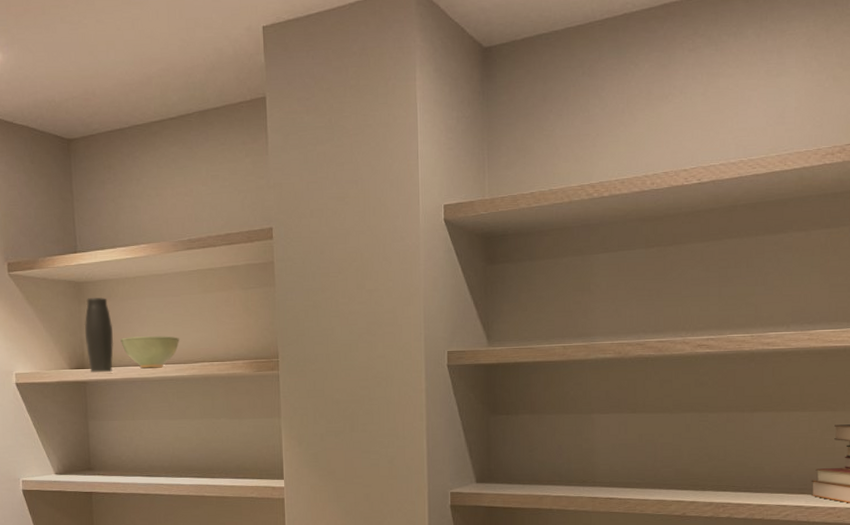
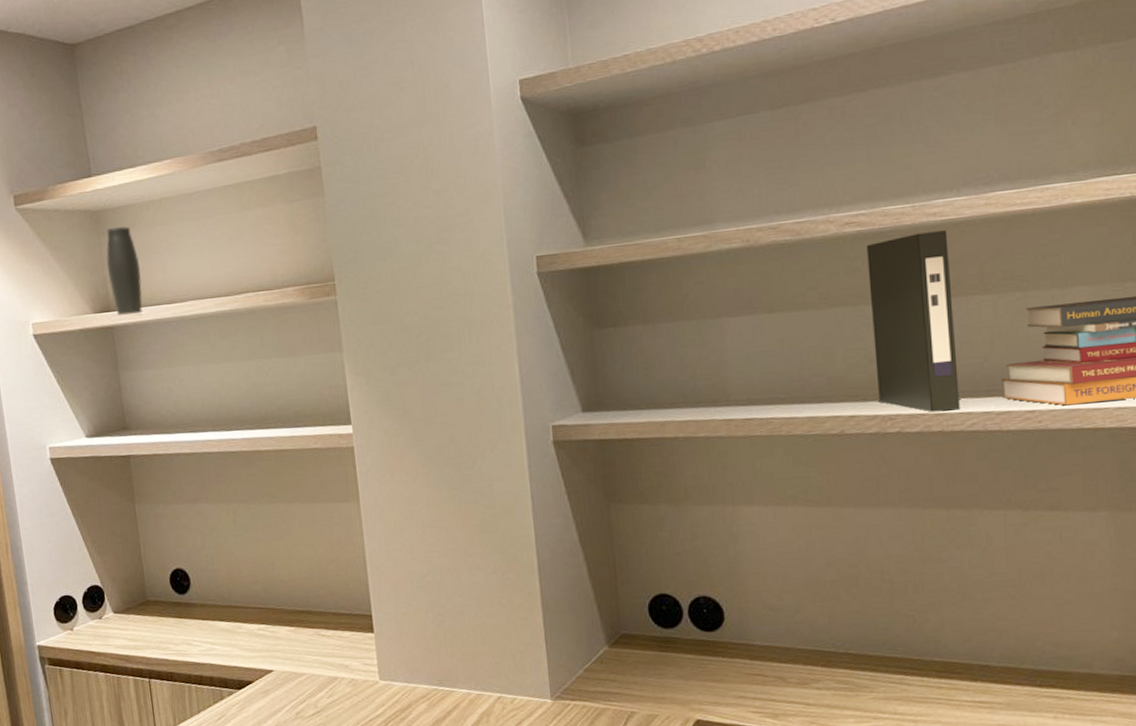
bowl: present [120,336,180,370] -> none [149,265,218,307]
binder: none [713,357,778,503] -> present [866,230,960,412]

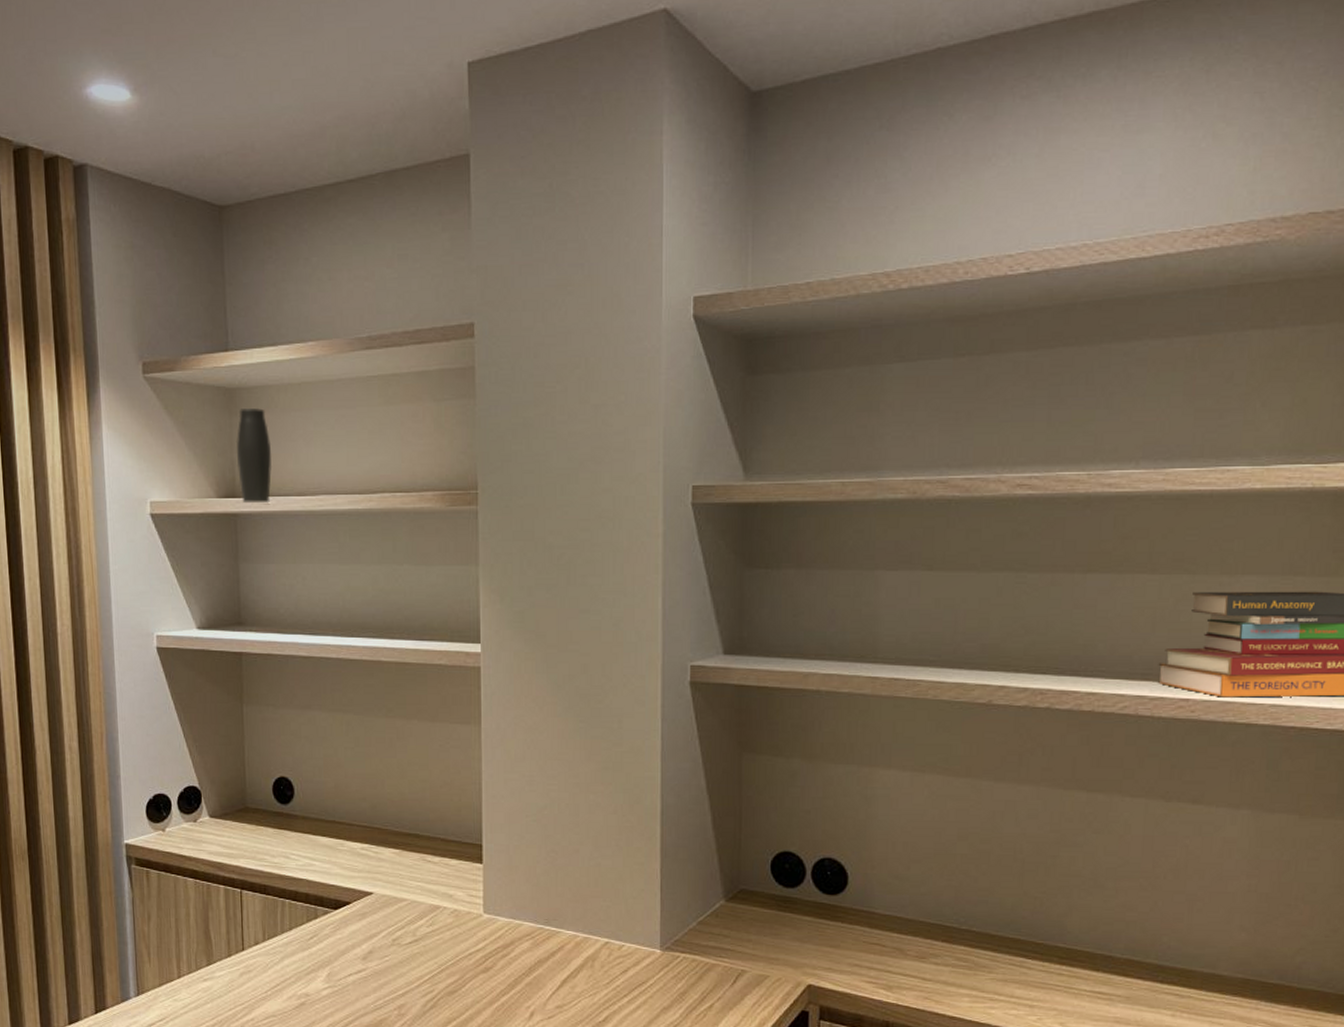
binder: present [866,230,960,412] -> none [1031,503,1121,691]

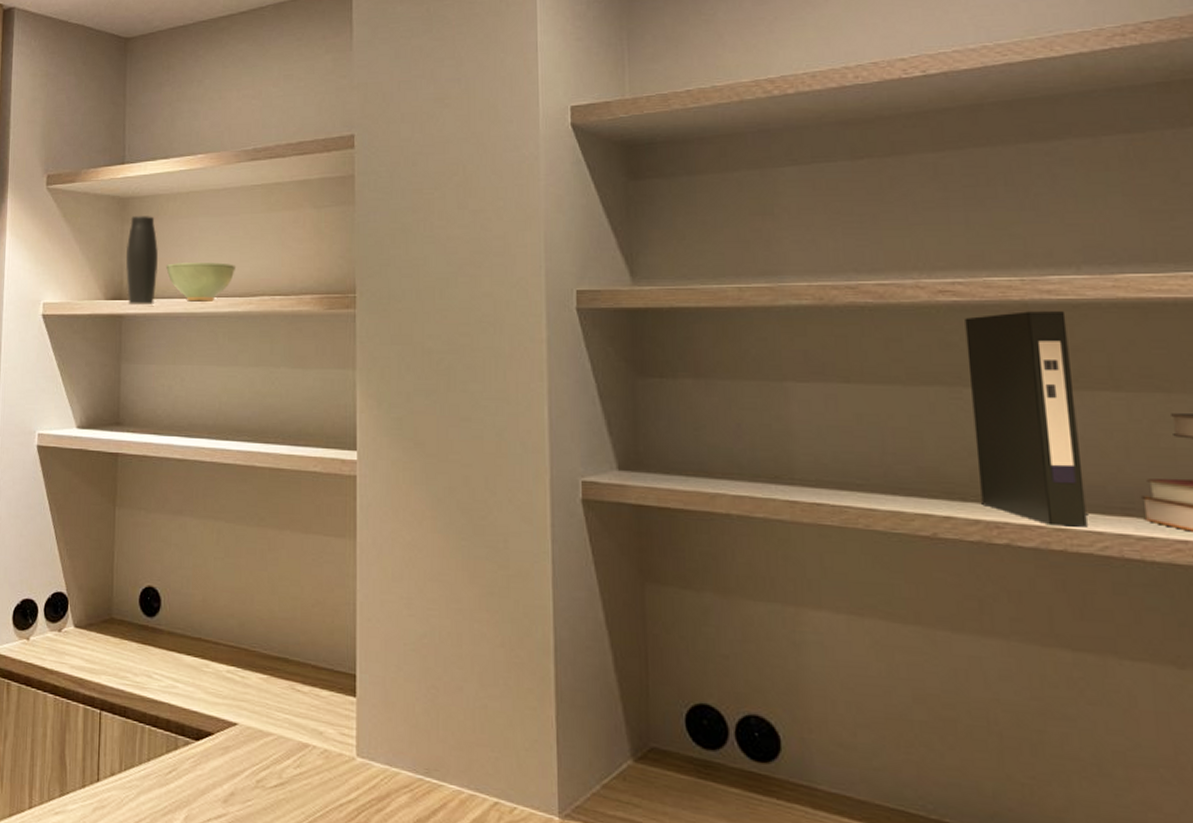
bowl: none [280,458,355,500] -> present [166,262,237,303]
binder: none [1031,503,1121,691] -> present [965,311,1087,527]

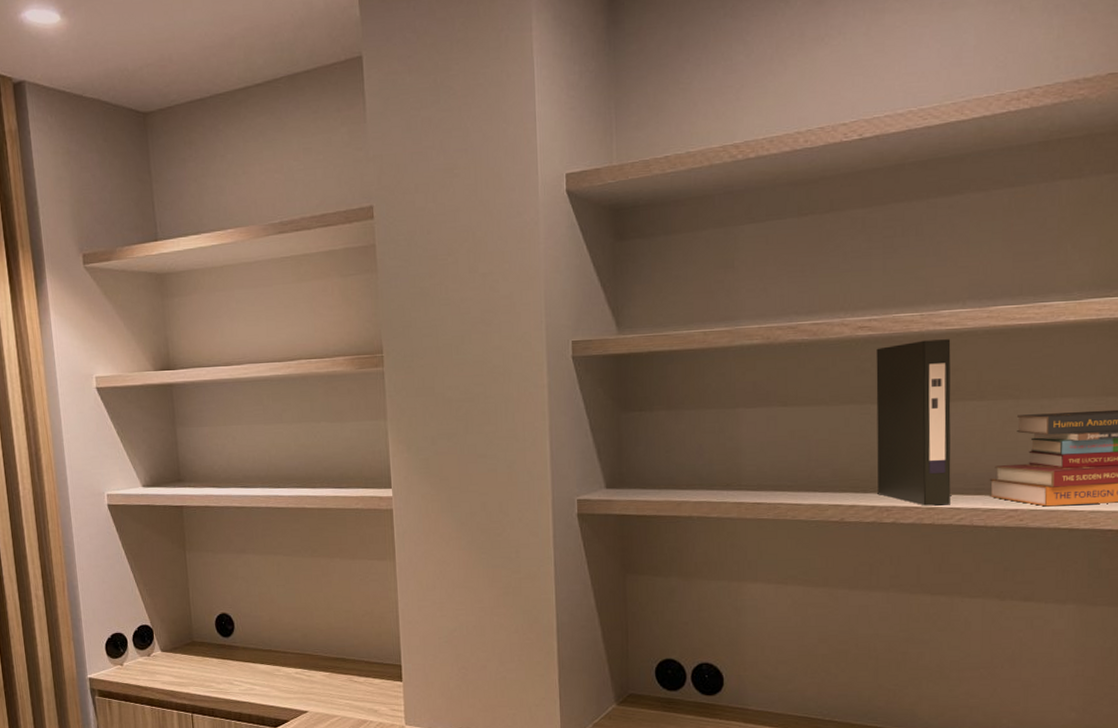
vase: present [125,216,158,306] -> none [169,290,201,375]
bowl: present [166,262,237,303] -> none [208,331,274,369]

